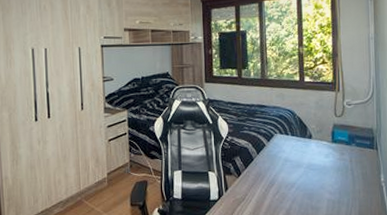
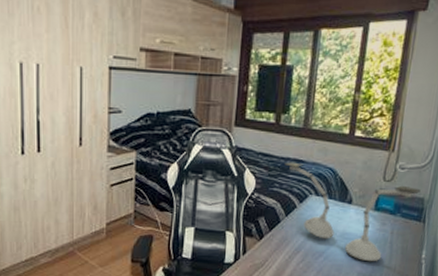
desk lamp: none [250,107,368,189] -> present [284,162,421,262]

